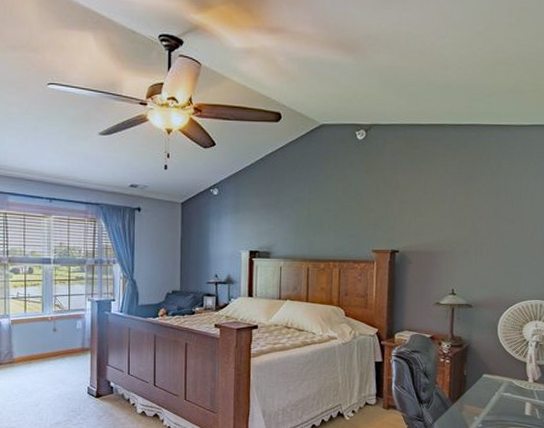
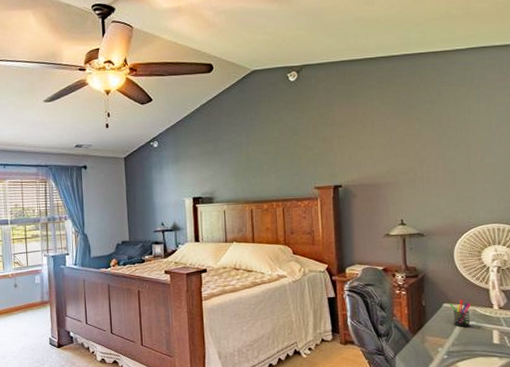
pen holder: none [488,371,508,399] -> present [449,299,471,328]

